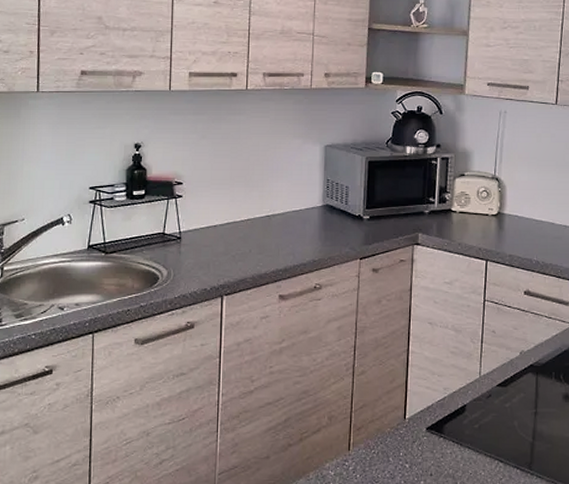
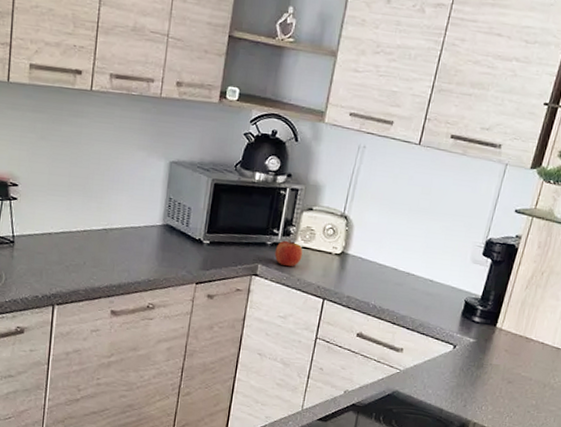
fruit: none [433,206,460,233] -> present [274,239,303,267]

